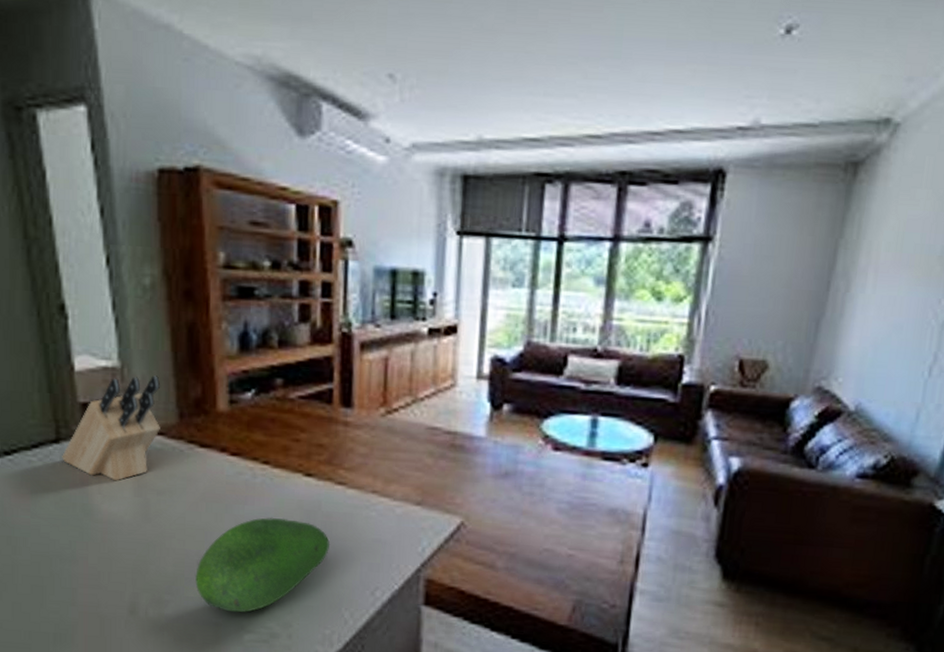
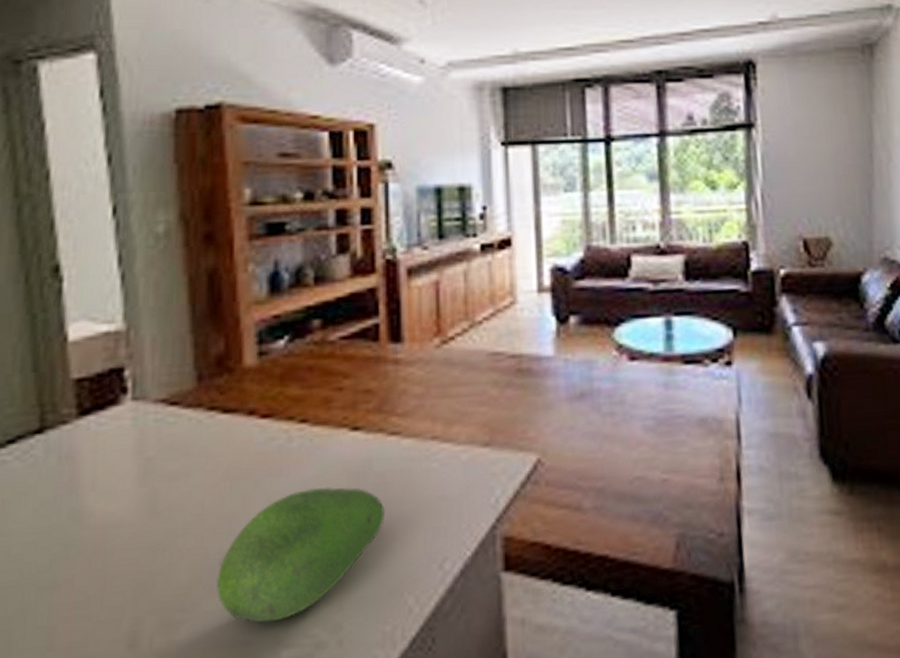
knife block: present [62,375,160,481] -> none [46,334,174,472]

